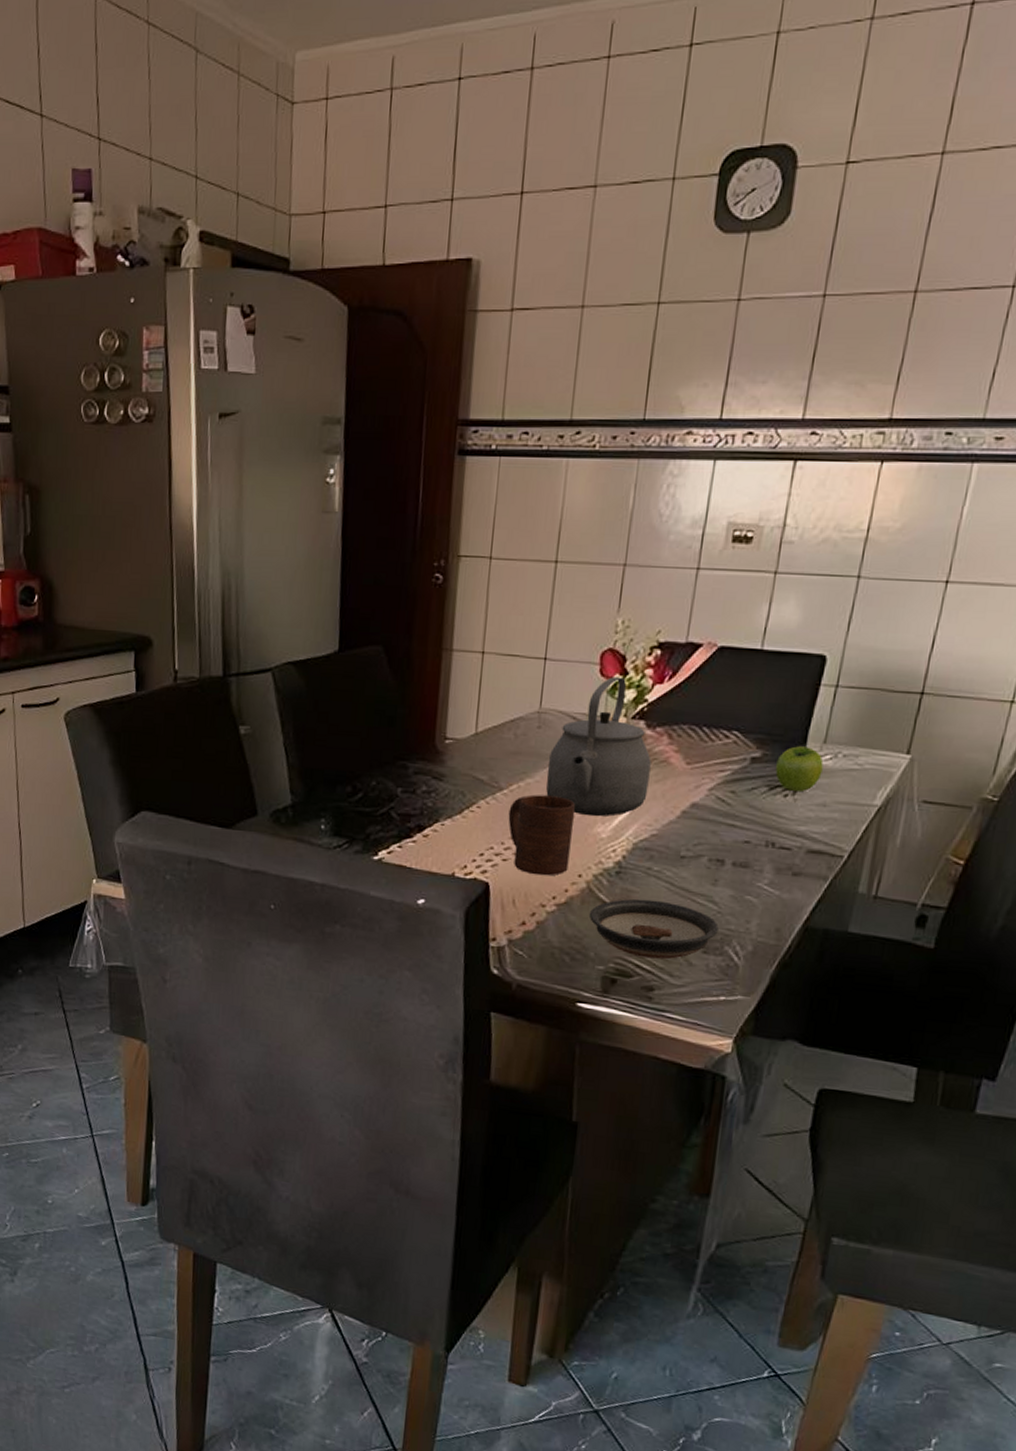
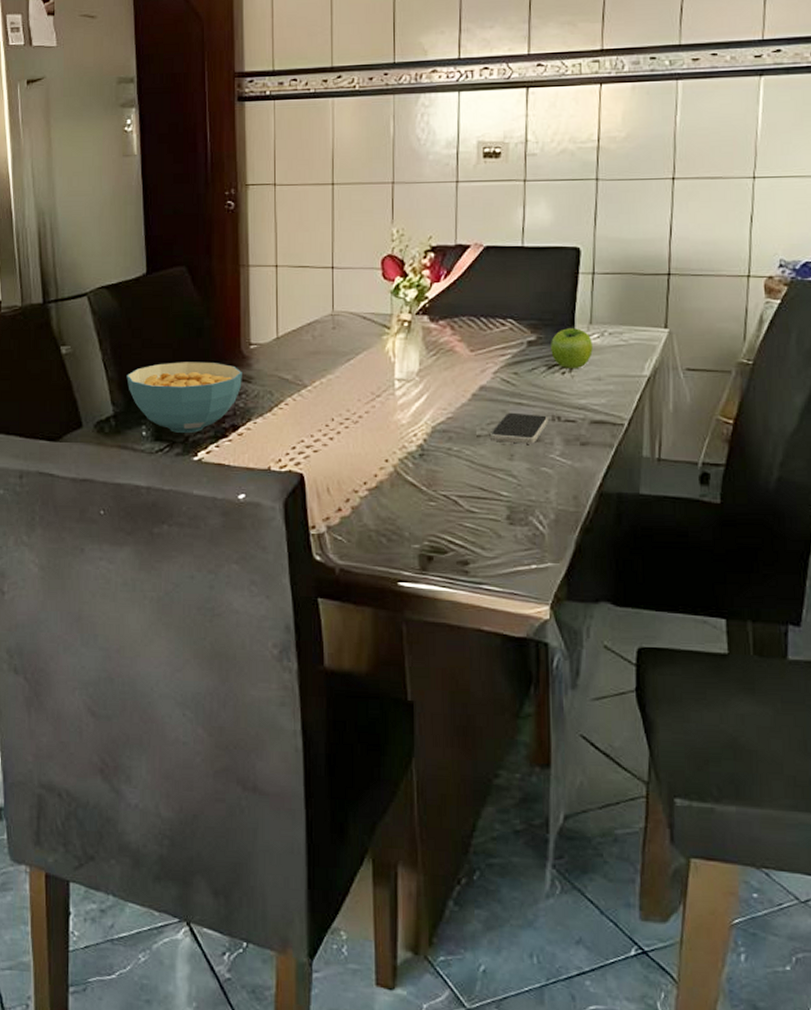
cereal bowl: none [308,752,434,831] -> present [126,362,242,434]
cup: present [508,794,576,876] -> none [314,389,376,463]
tea kettle: present [546,677,652,817] -> none [345,279,439,405]
saucer: present [588,898,719,960] -> none [399,478,521,534]
smartphone: none [695,834,762,870] -> present [490,412,549,444]

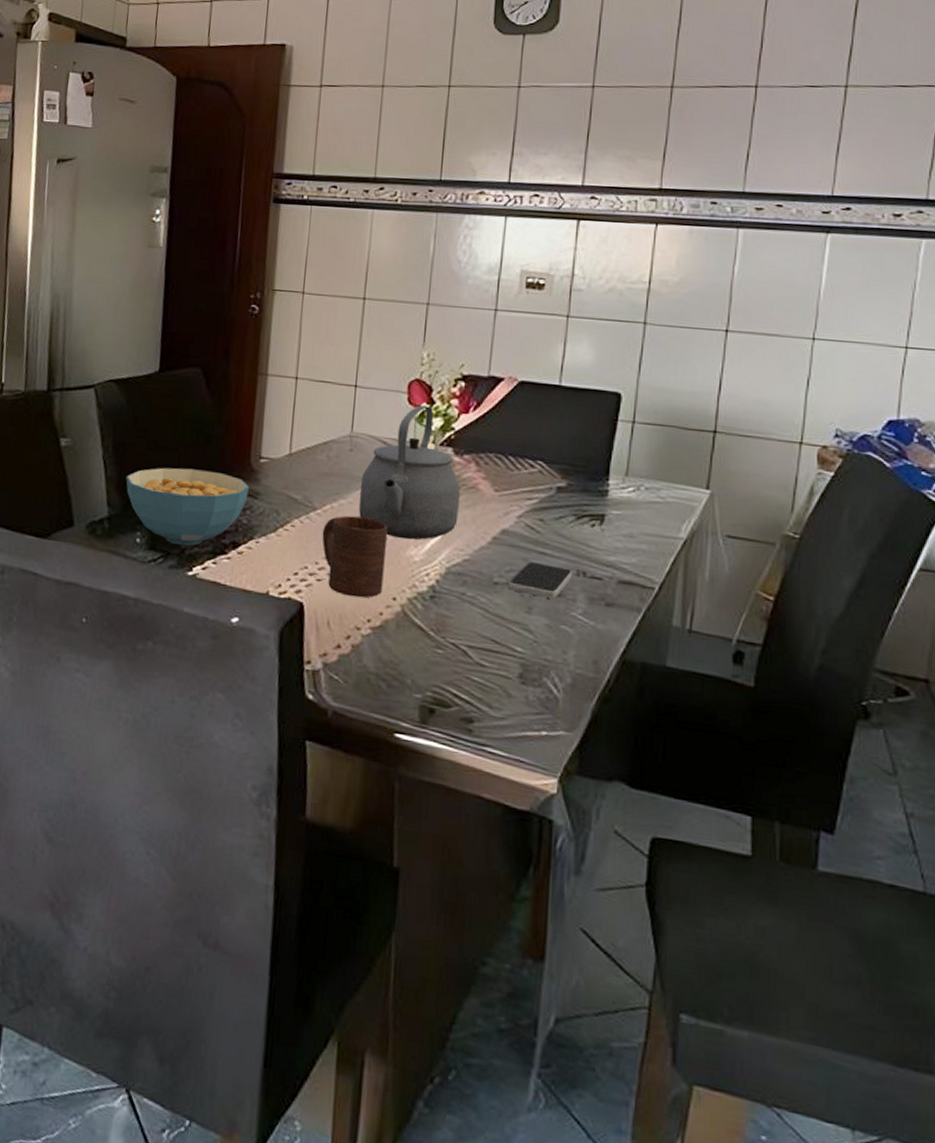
cup: none [314,389,376,463] -> present [322,515,388,598]
tea kettle: none [345,279,439,405] -> present [359,405,461,540]
fruit: present [551,328,593,368] -> none [581,477,627,522]

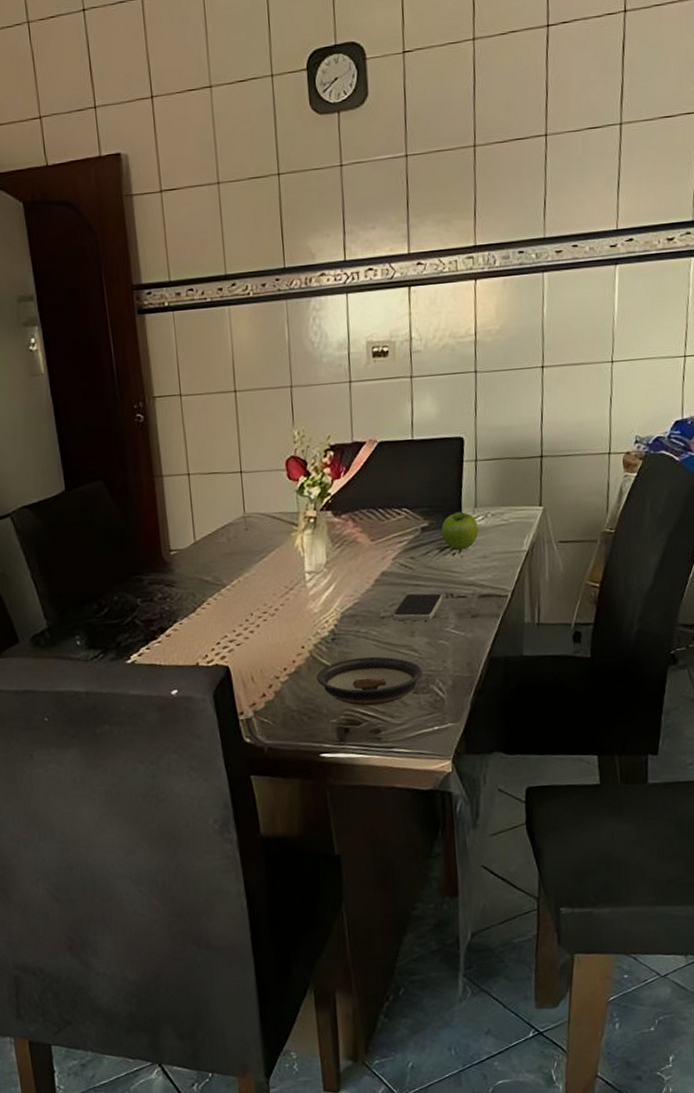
cereal bowl: present [126,467,249,546] -> none [56,570,166,640]
cup: present [322,515,388,598] -> none [234,584,292,653]
tea kettle: present [359,405,461,540] -> none [259,478,345,597]
saucer: none [404,624,536,690] -> present [316,656,422,706]
fruit: none [581,477,627,522] -> present [441,512,478,550]

